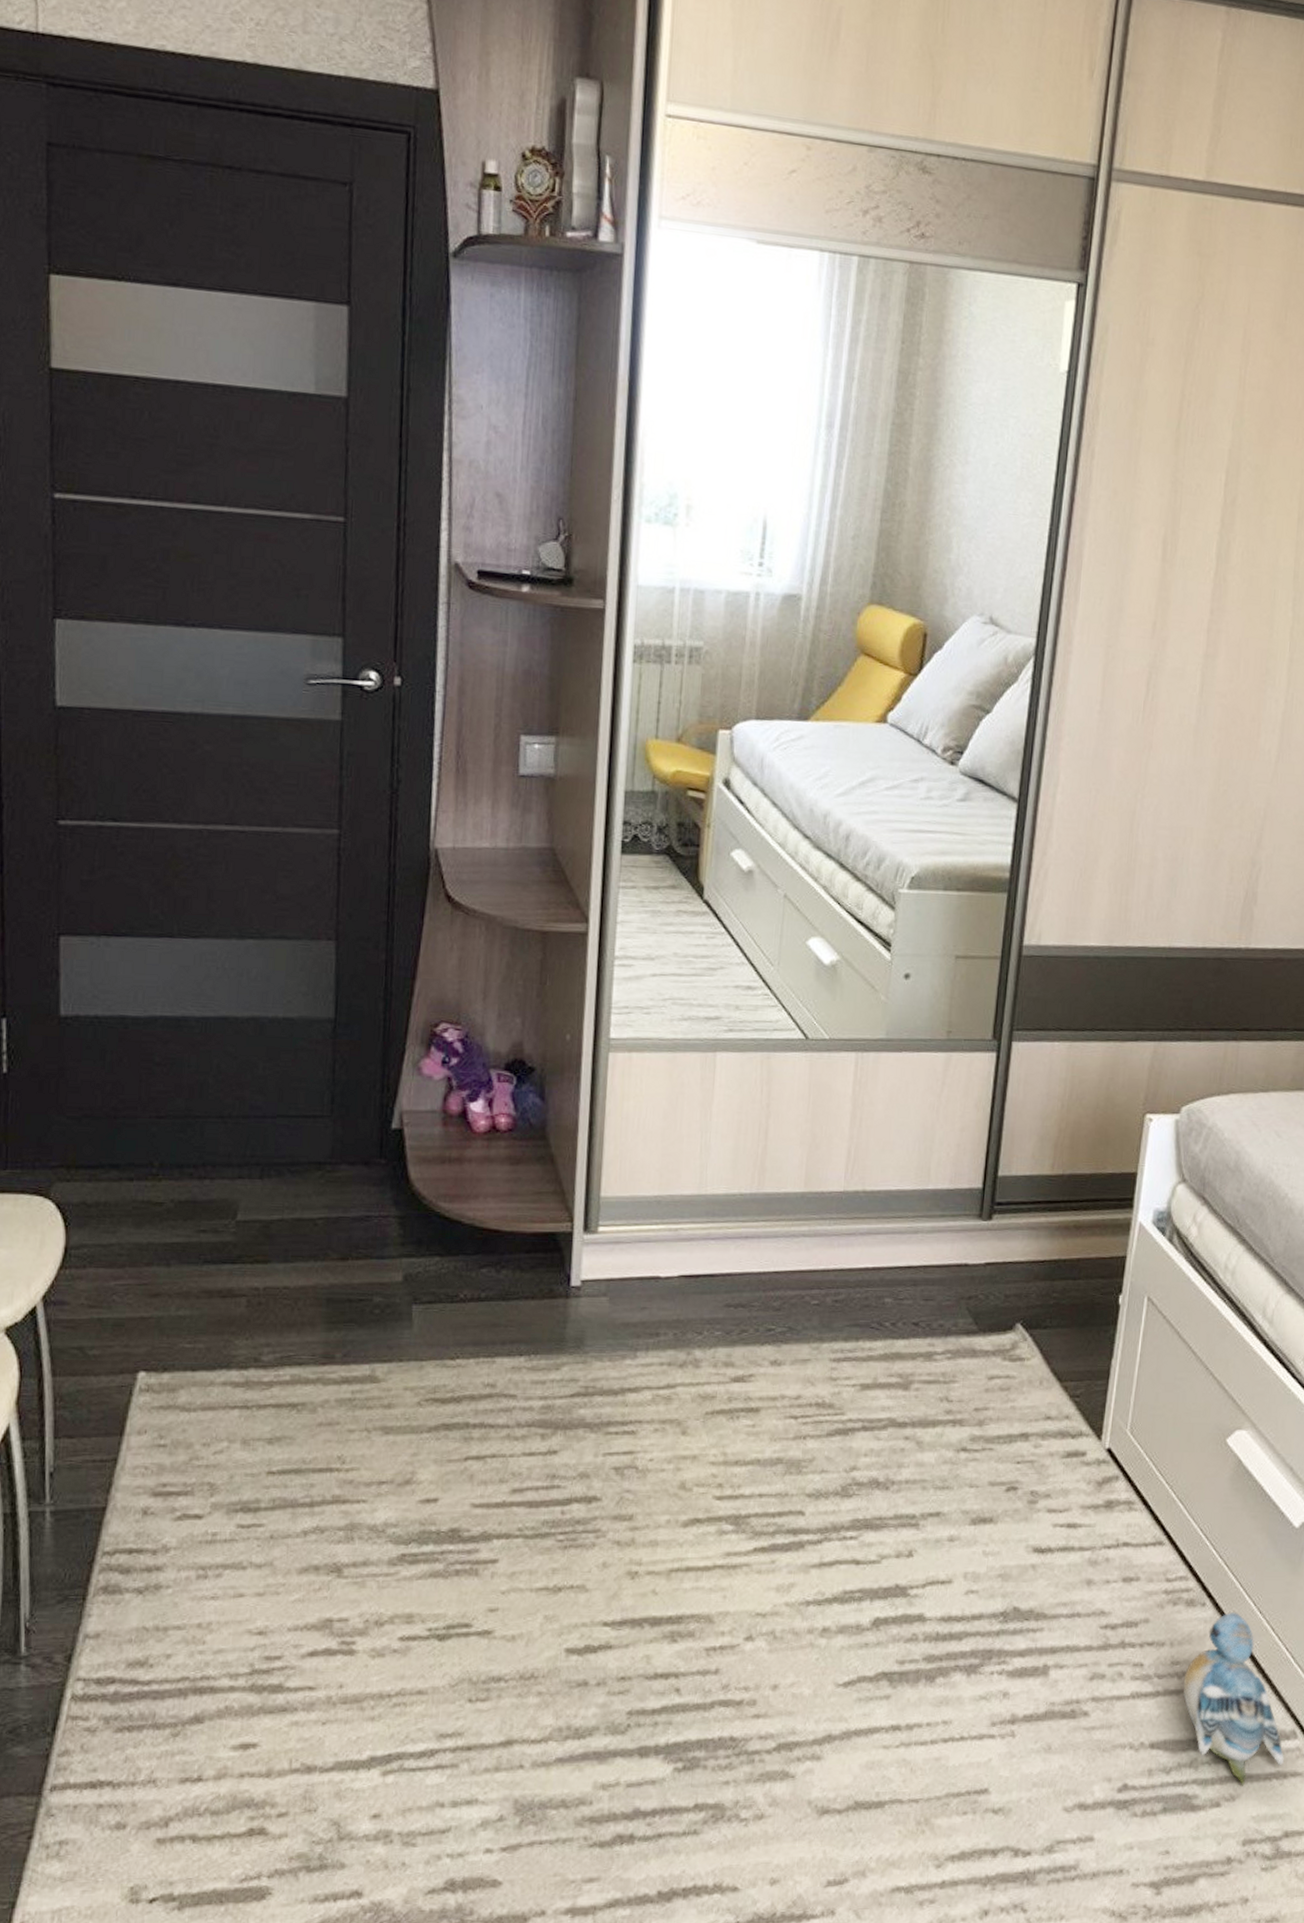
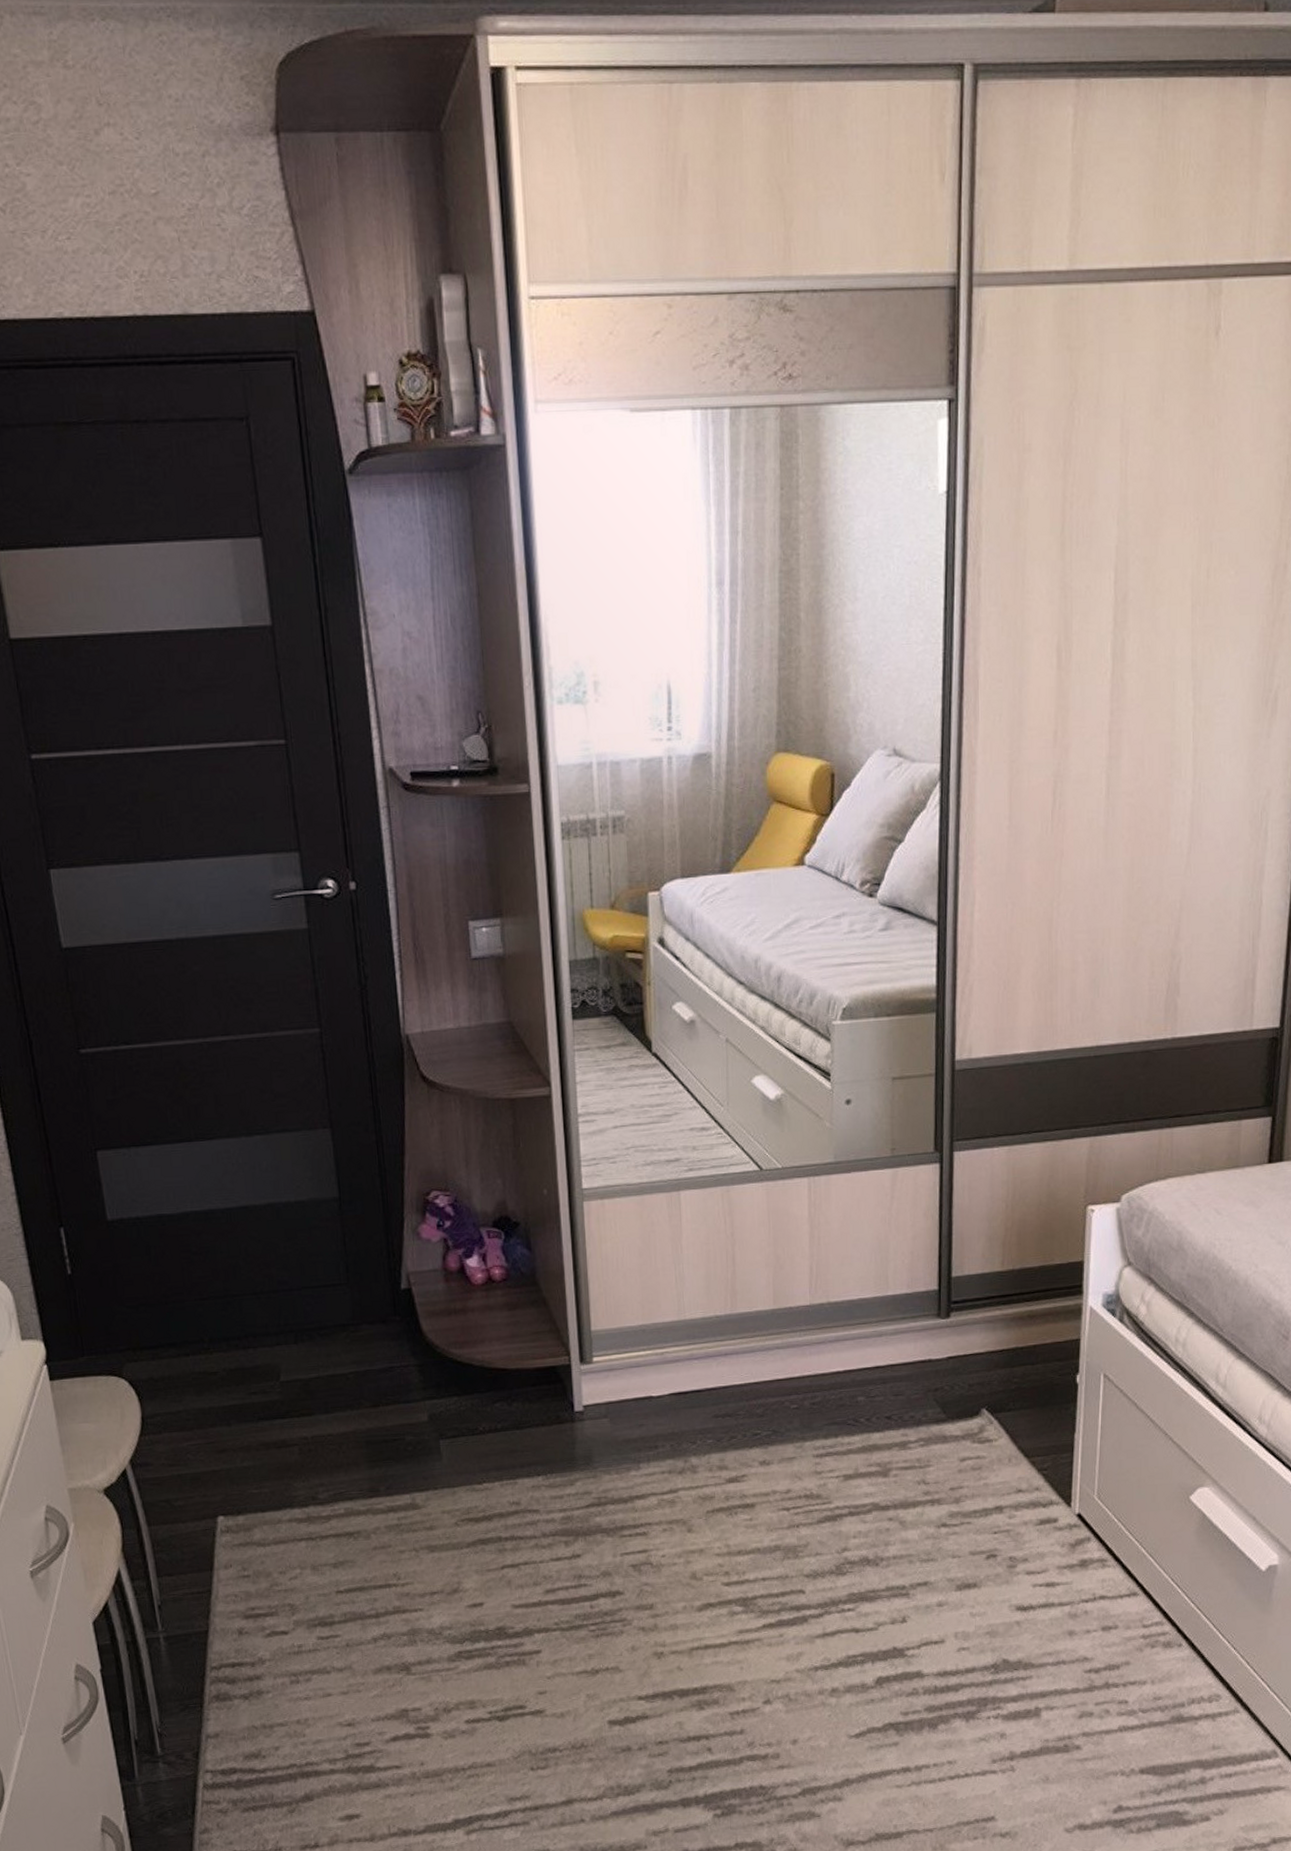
plush toy: present [1183,1612,1284,1786] -> none [1166,1650,1267,1802]

